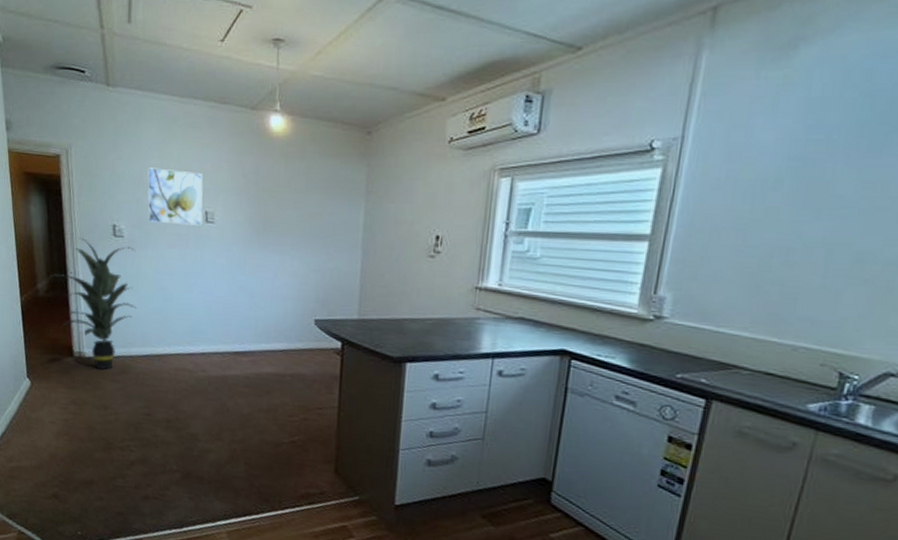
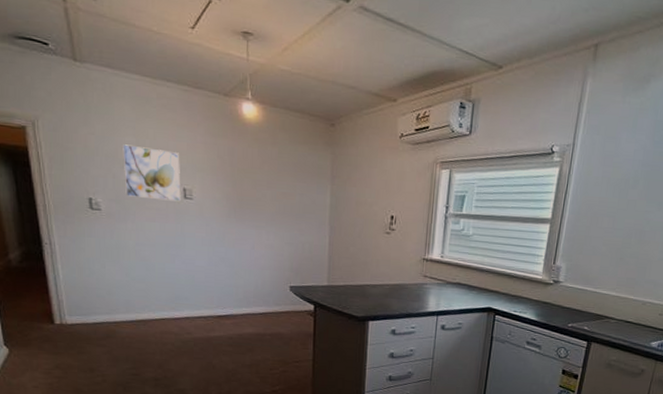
indoor plant: present [49,238,136,370] -> none [22,210,118,336]

